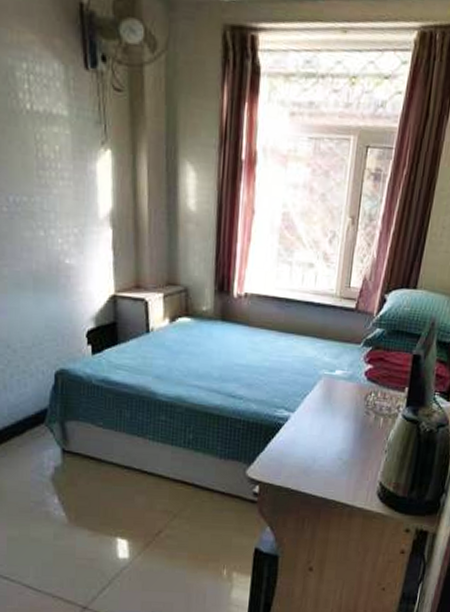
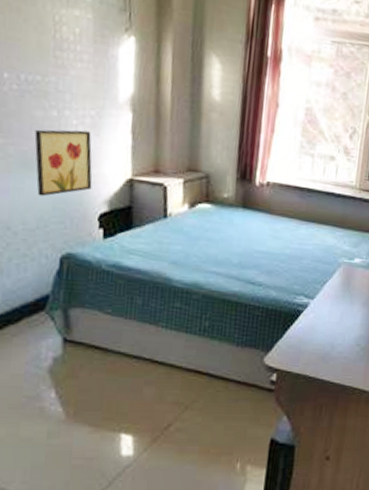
wall art: none [25,248,79,315] -> present [34,129,93,197]

